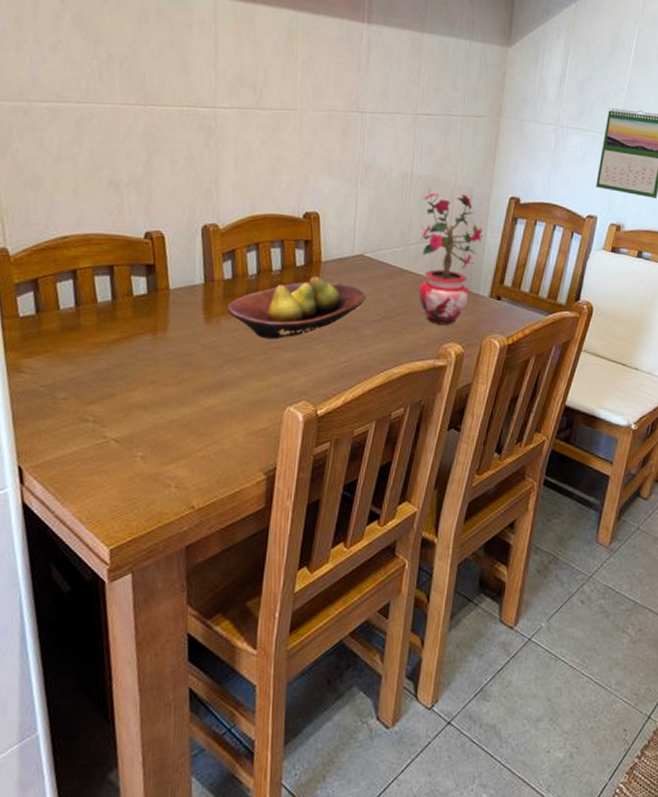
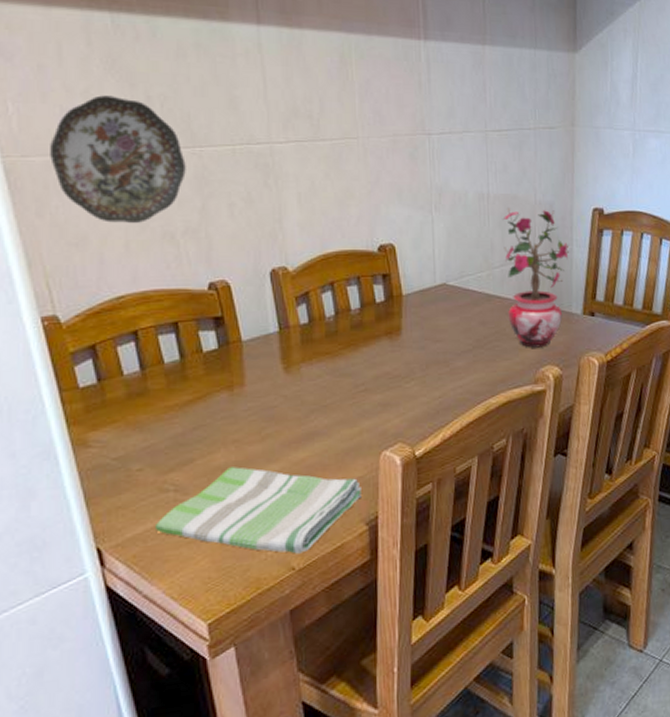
decorative plate: none [16,50,137,171] -> present [50,95,186,223]
dish towel: none [71,406,264,494] -> present [154,467,361,554]
fruit bowl: present [226,276,366,339] -> none [306,311,454,383]

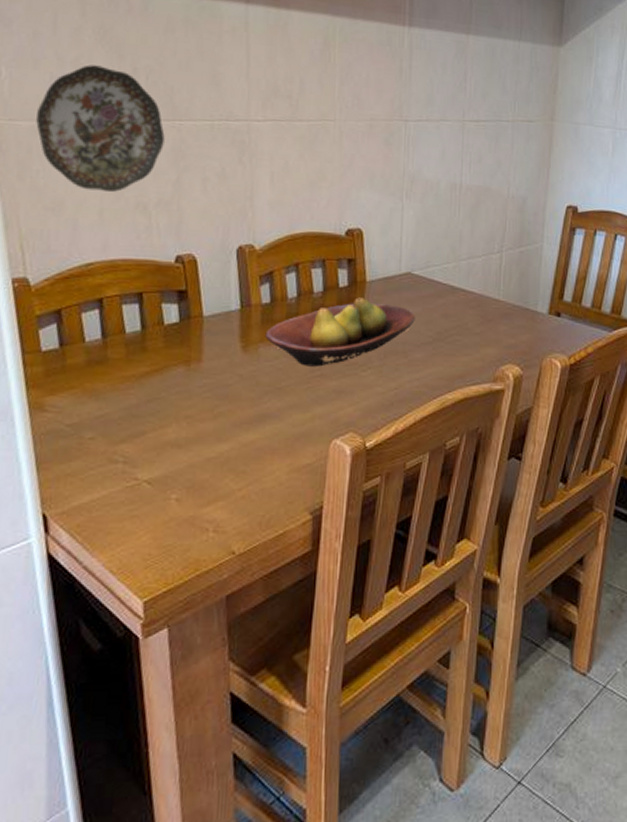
dish towel: present [154,467,361,554] -> none [100,443,309,538]
fruit bowl: none [306,311,454,383] -> present [265,297,415,367]
potted plant: present [502,207,569,348] -> none [472,199,539,345]

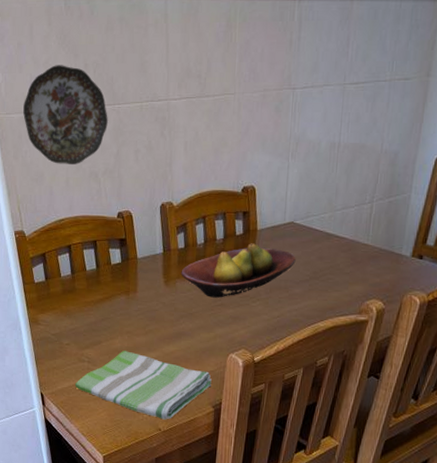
dish towel: none [100,443,309,538] -> present [74,351,212,420]

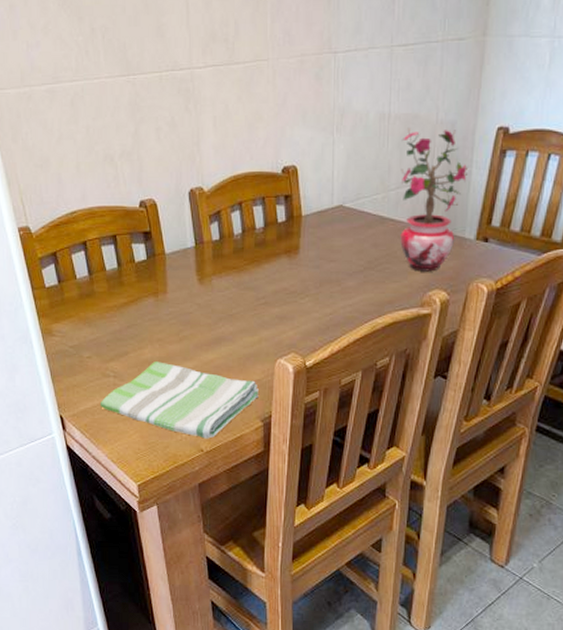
decorative plate: present [23,65,108,164] -> none [20,30,122,147]
fruit bowl: present [181,243,296,298] -> none [217,231,347,296]
potted plant: none [343,156,407,283] -> present [400,127,467,272]

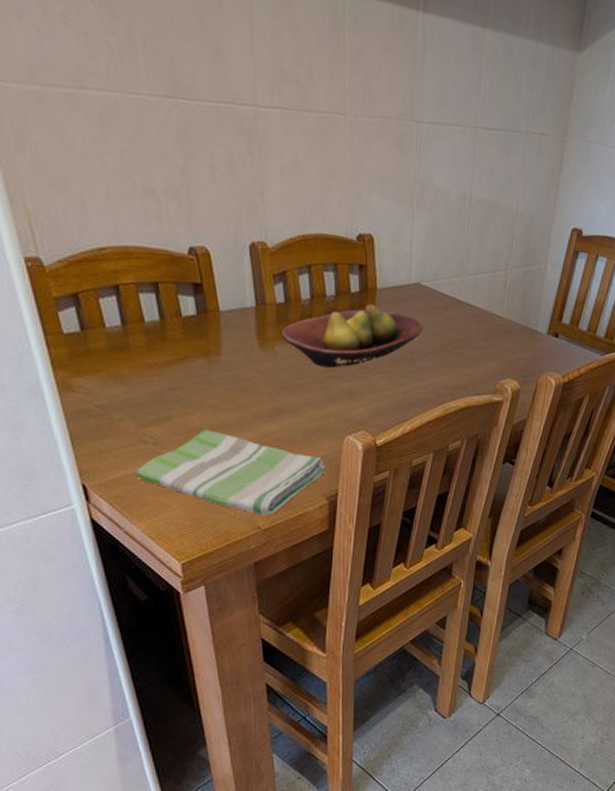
fruit bowl: none [217,231,347,296] -> present [281,304,423,368]
potted plant: present [400,127,467,272] -> none [476,214,543,361]

